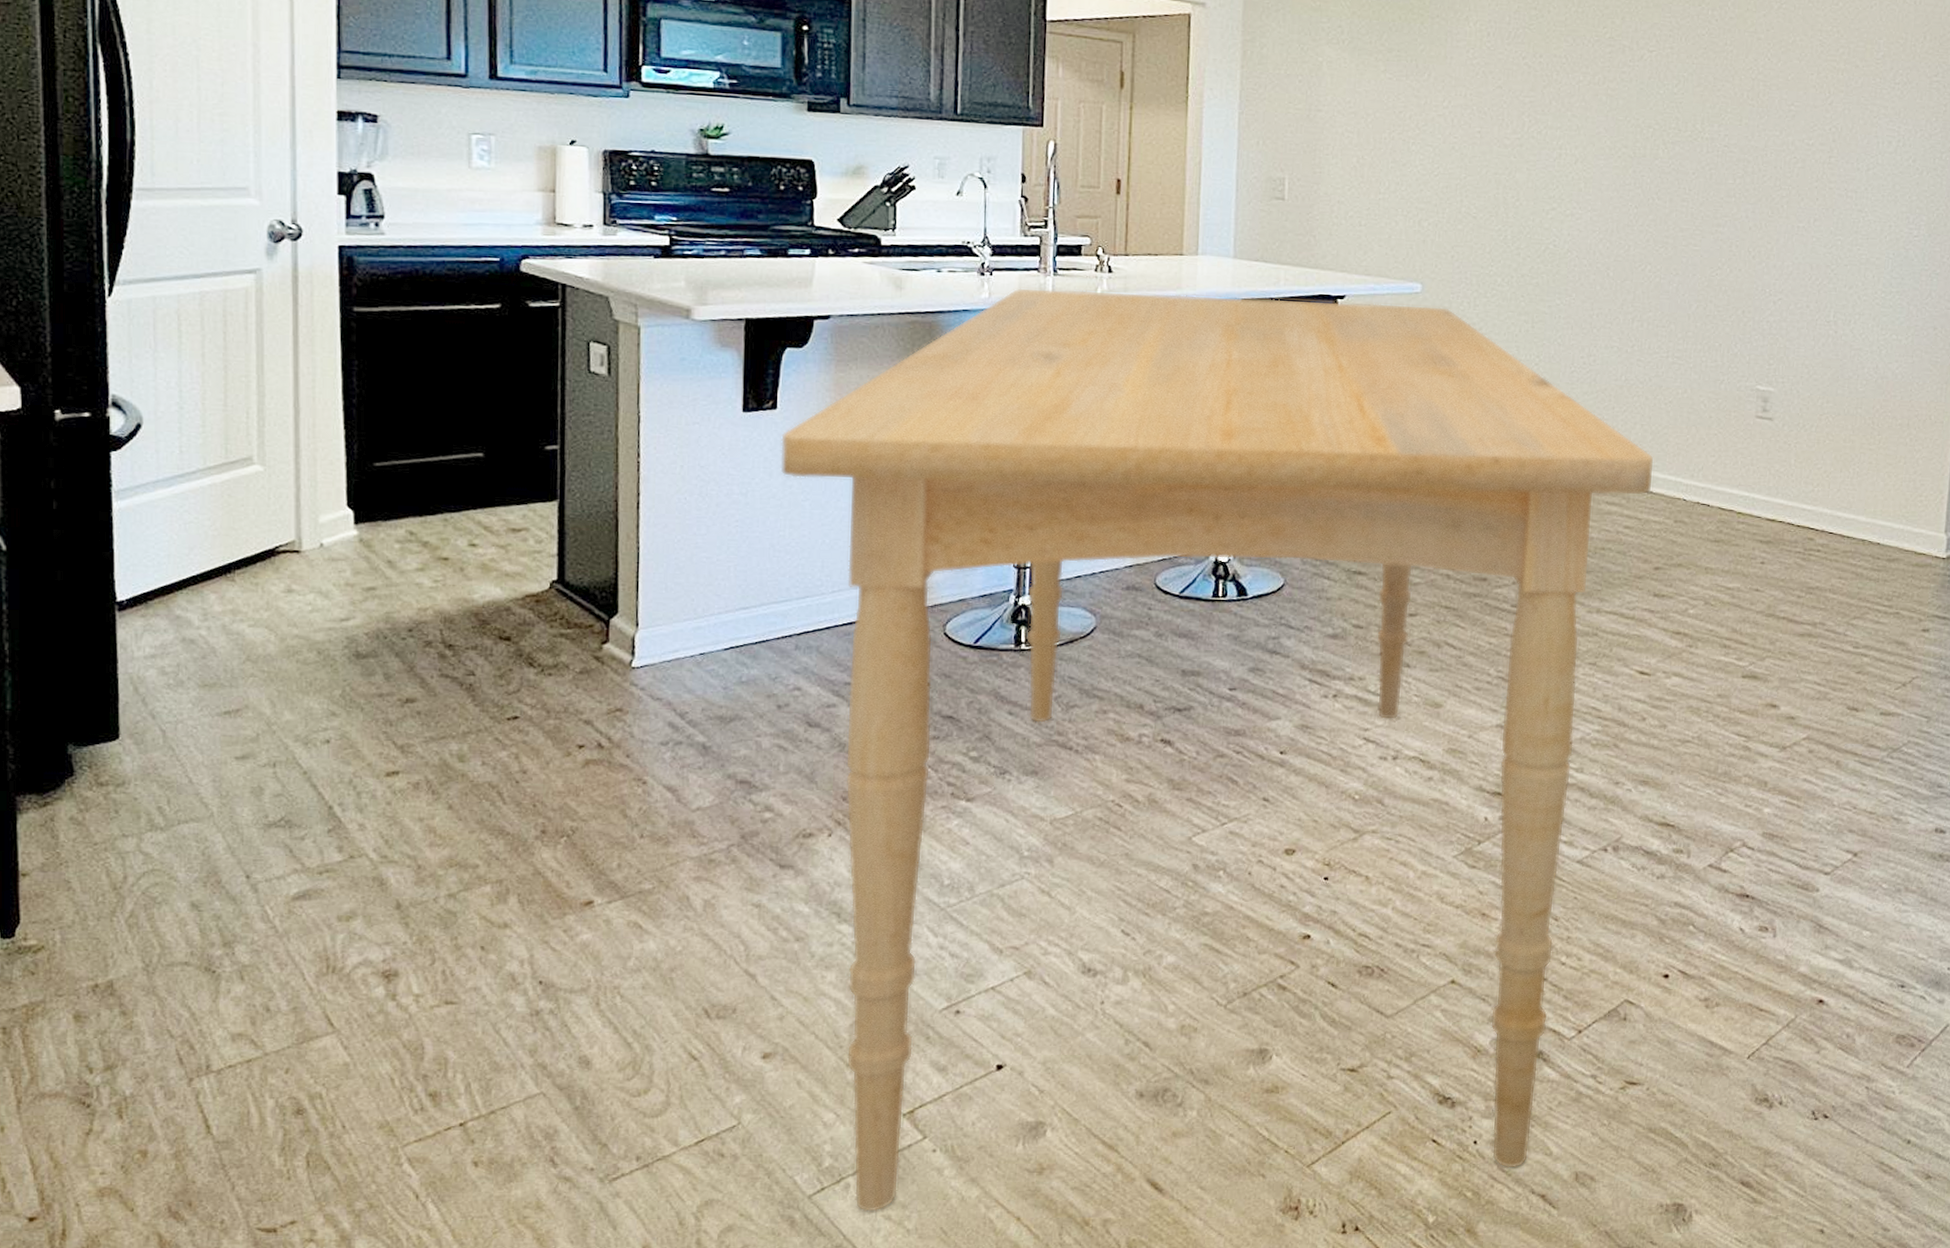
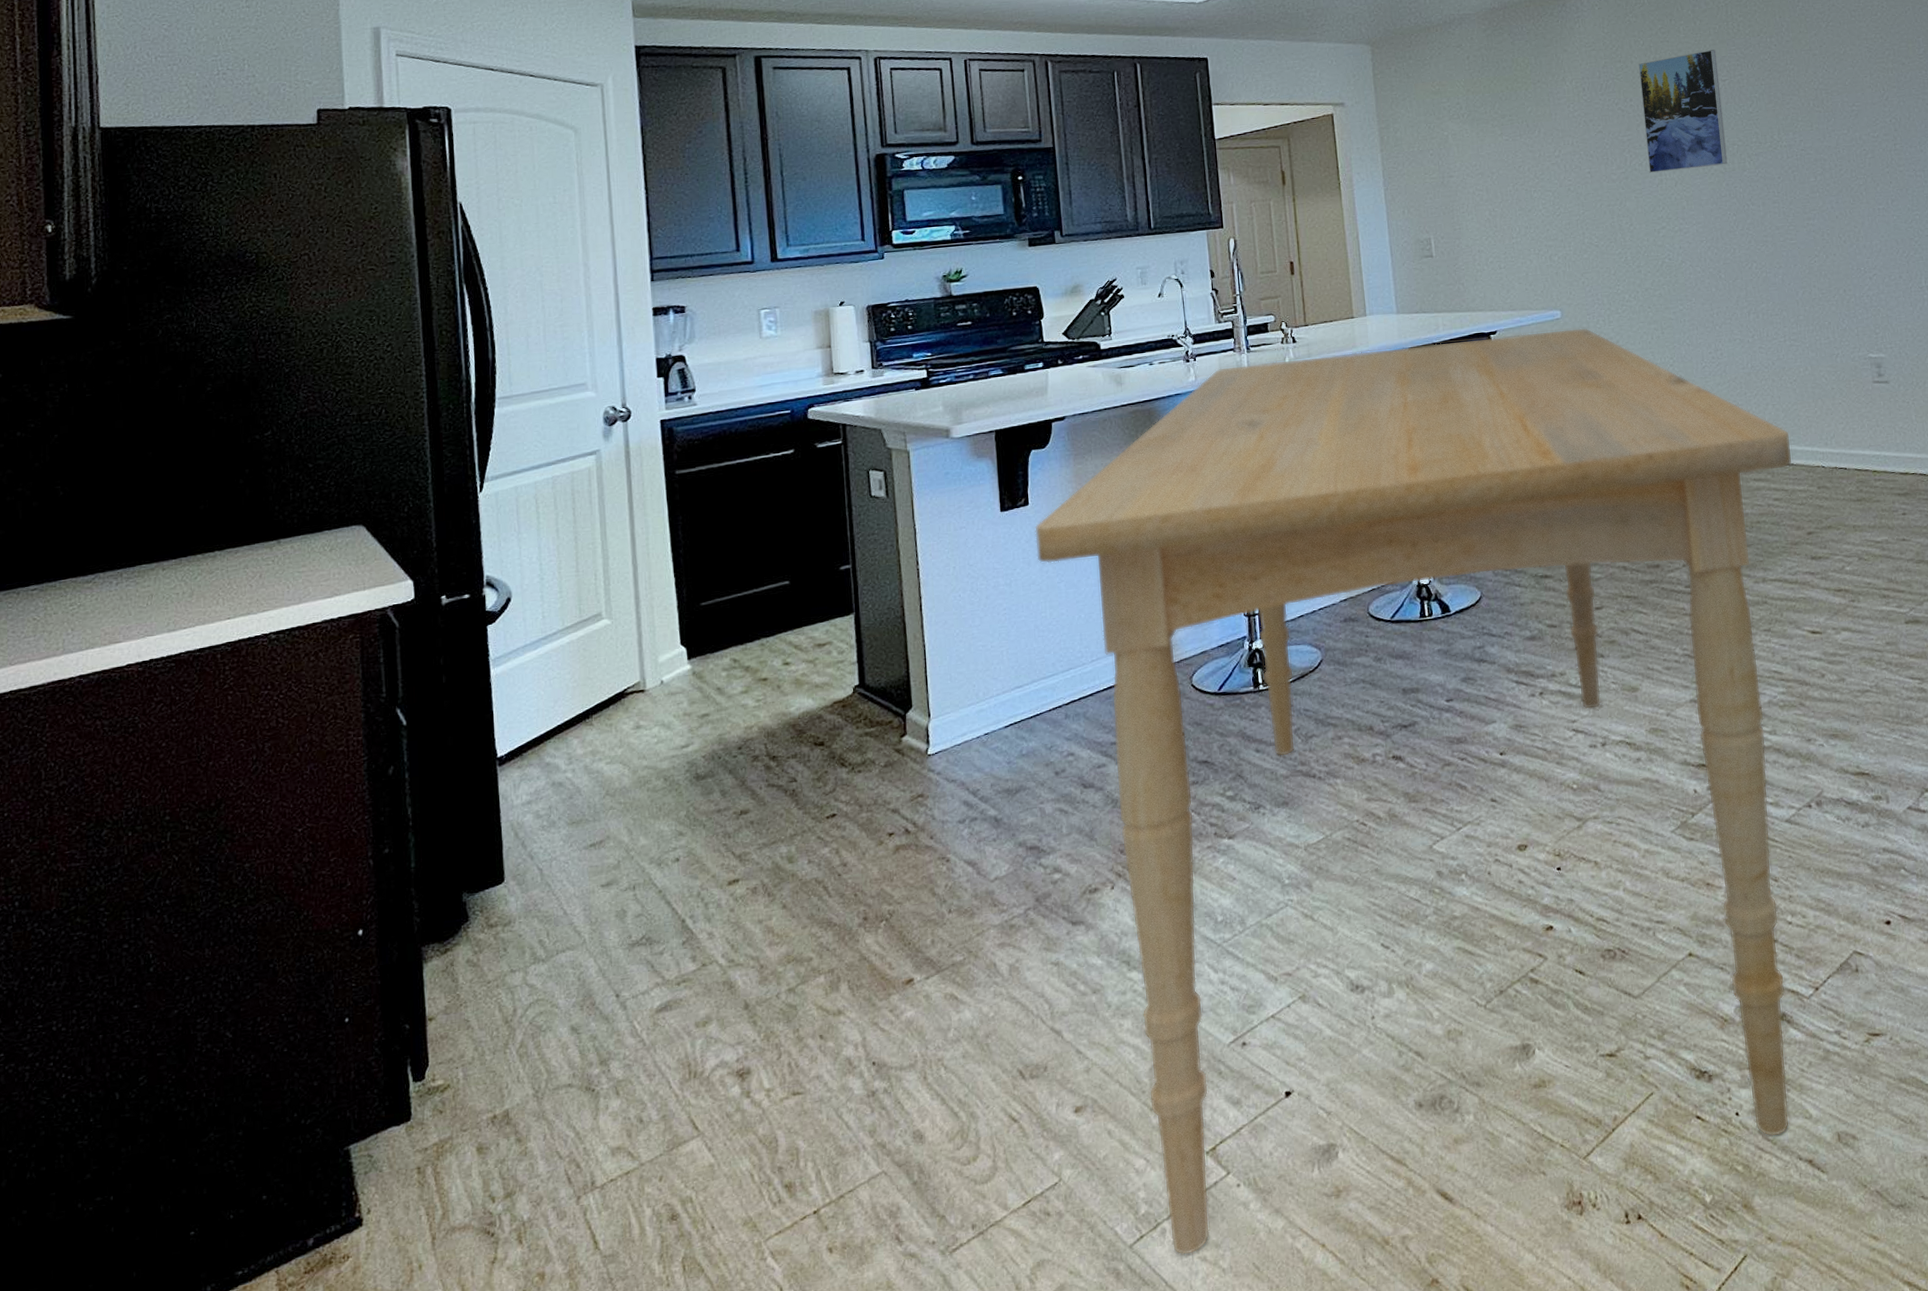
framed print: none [1548,12,1648,149] -> present [1639,49,1728,173]

